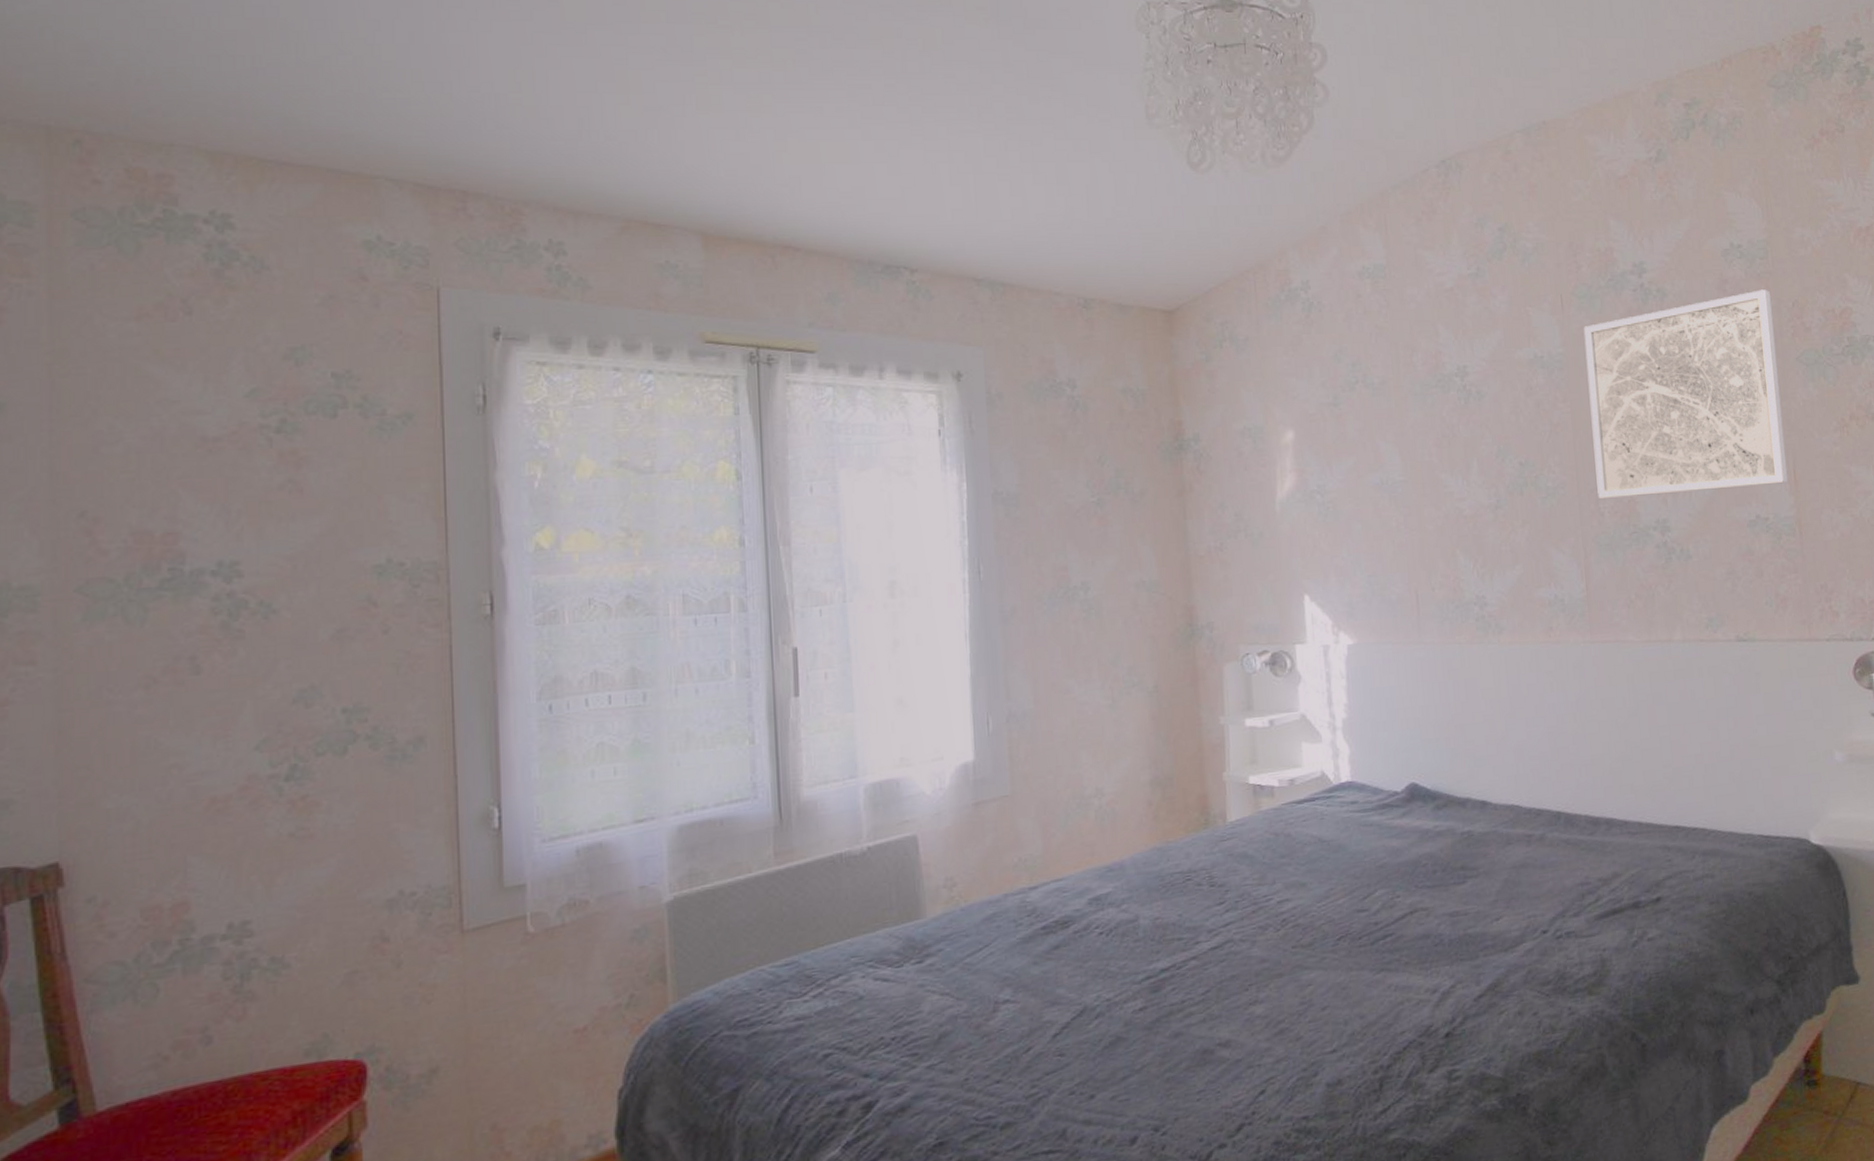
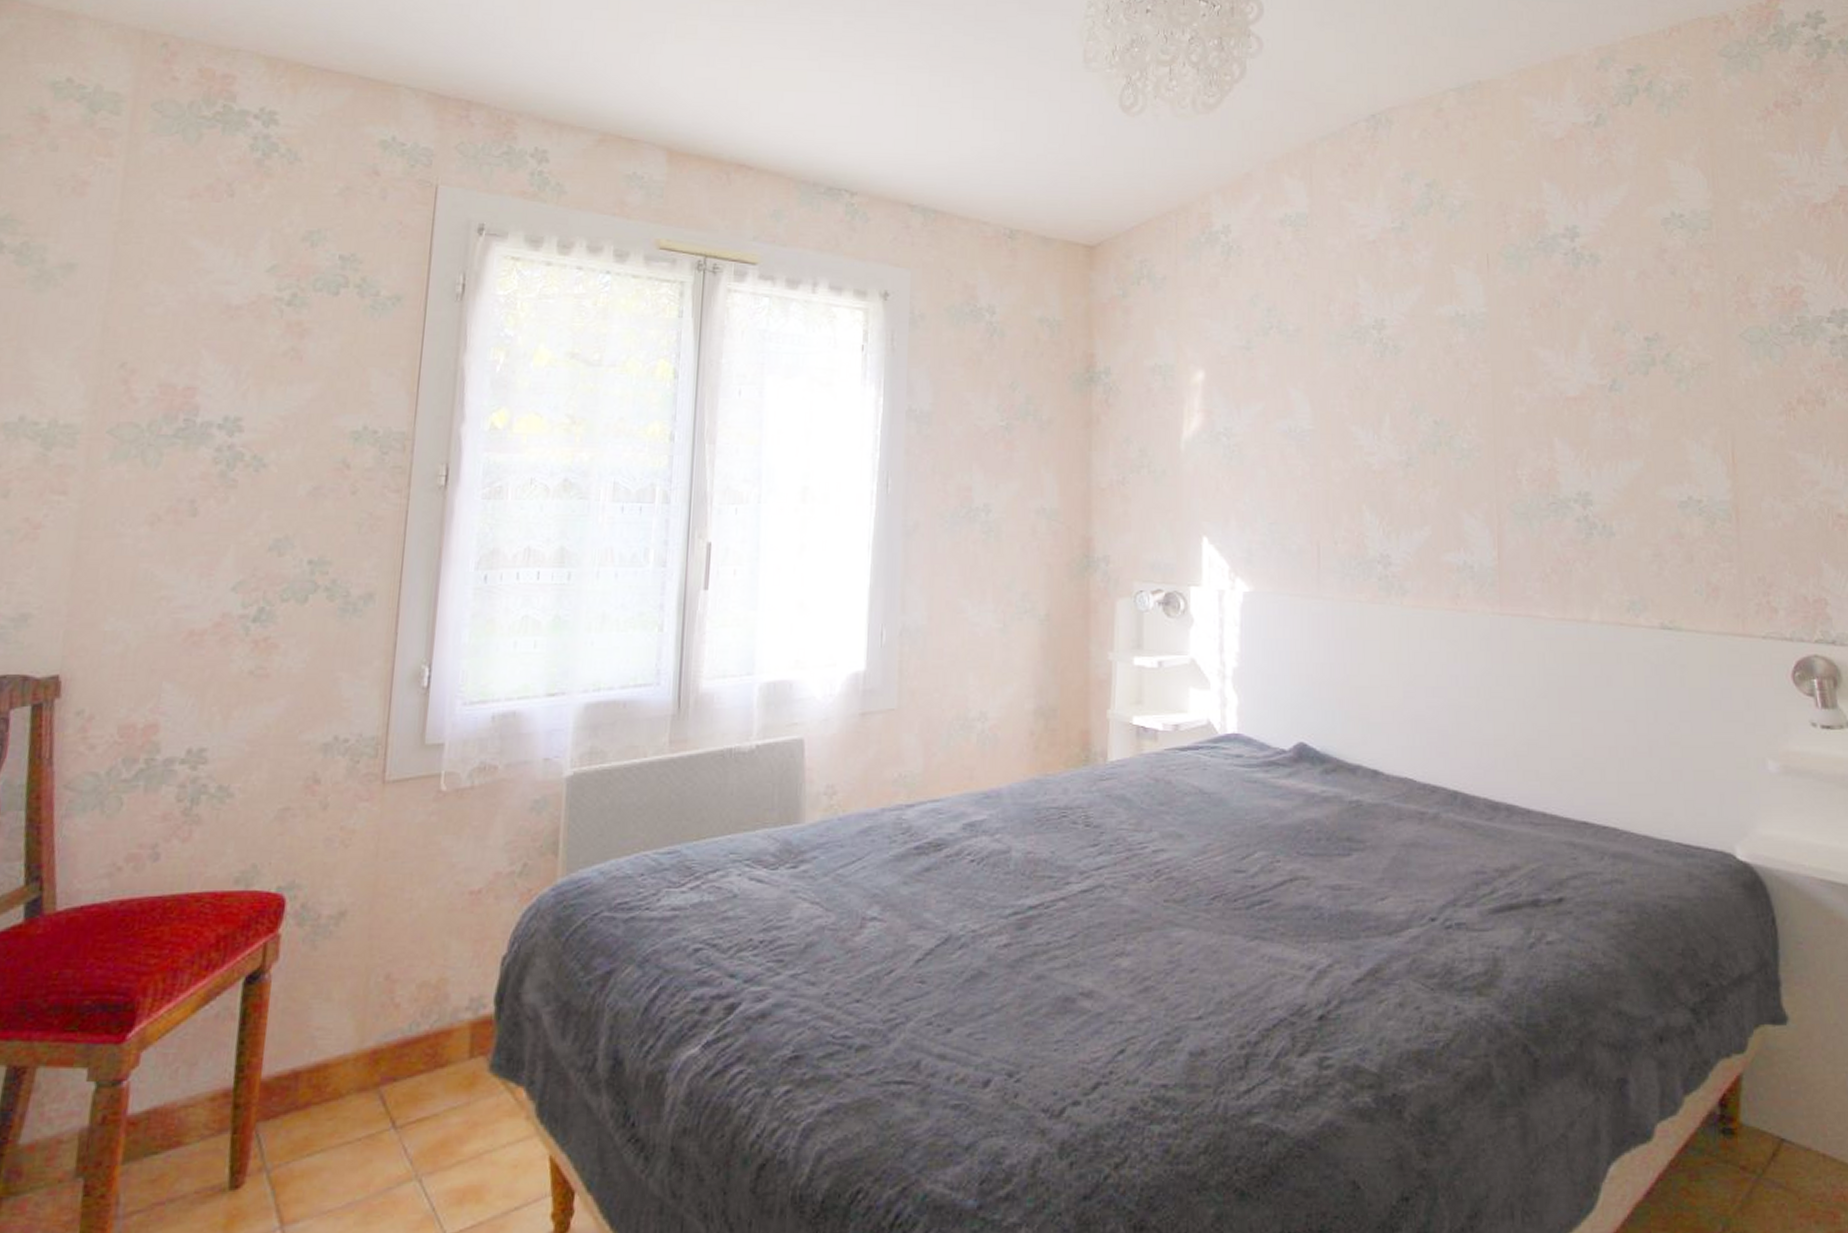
wall art: present [1583,289,1788,499] -> none [1509,261,1726,466]

